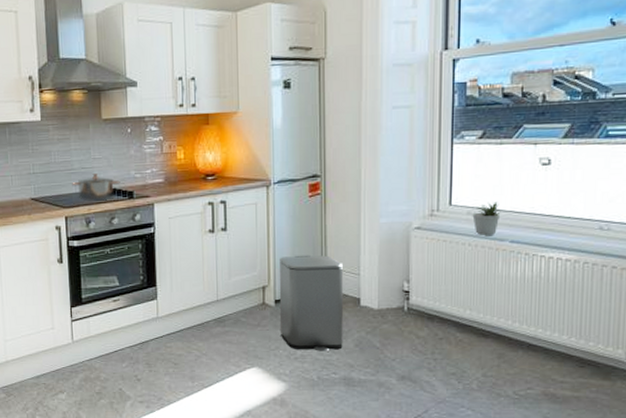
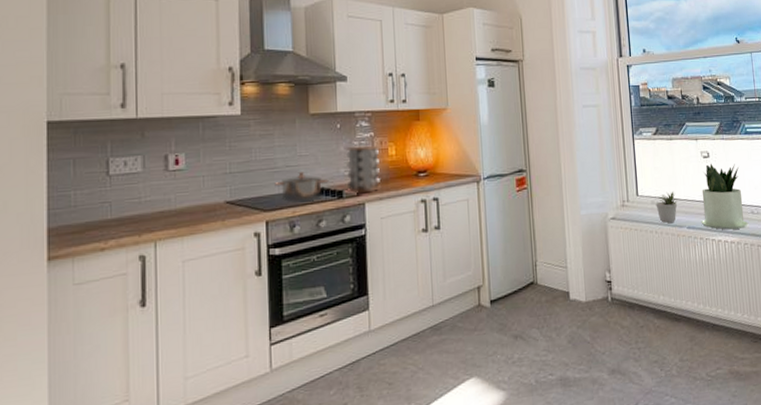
spice rack: none [135,142,170,194] -> present [345,138,382,193]
pedal bin: present [279,254,343,353] -> none [493,250,557,353]
planter: none [529,171,594,246] -> present [701,163,749,230]

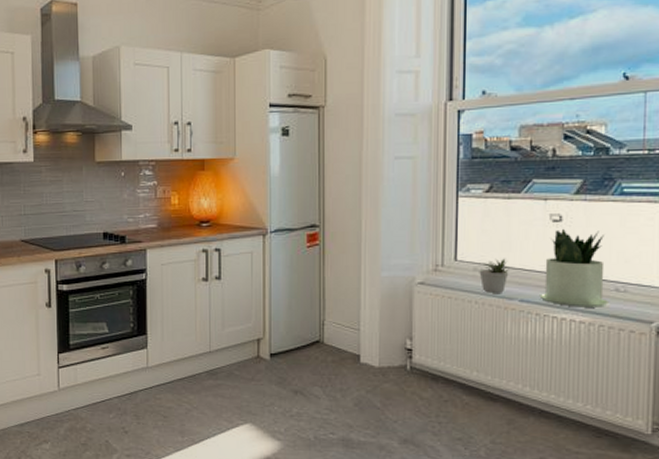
cooking pot: present [275,172,329,202] -> none [63,217,113,244]
spice rack: present [345,138,382,193] -> none [128,187,164,239]

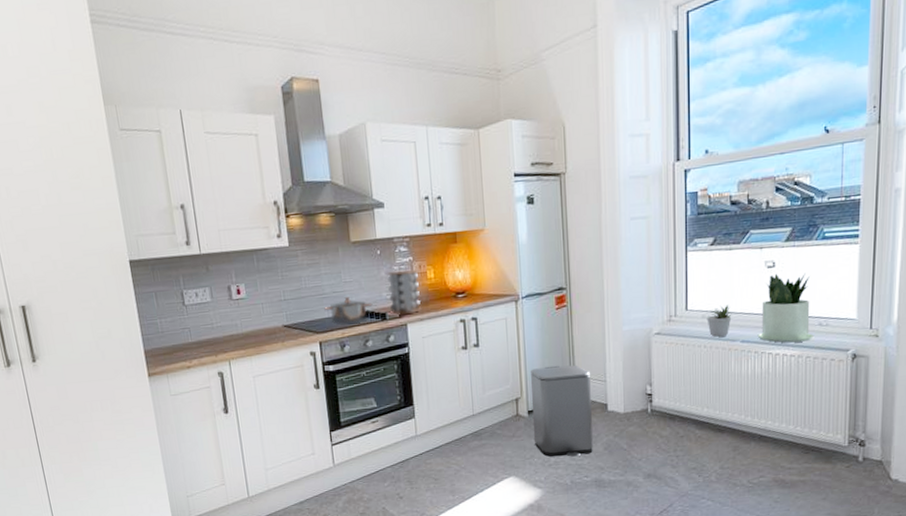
cooking pot: none [63,217,113,244] -> present [324,297,373,325]
spice rack: none [128,187,164,239] -> present [386,263,422,315]
pedal bin: none [274,307,342,411] -> present [531,365,593,458]

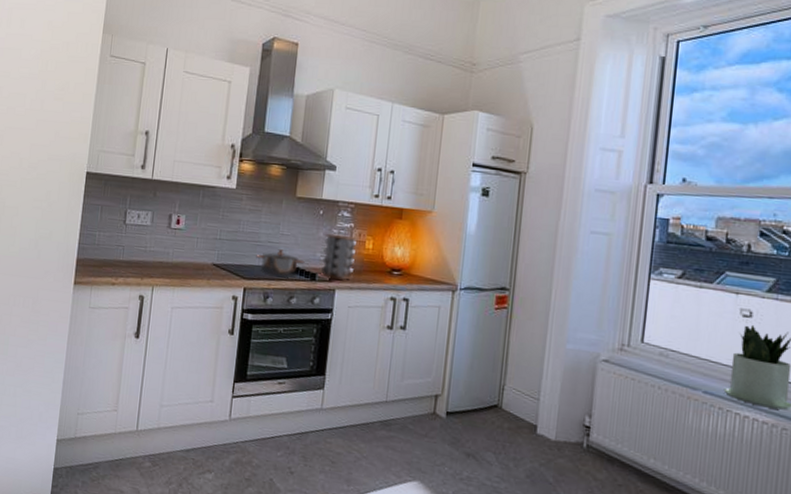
pedal bin: present [531,365,593,458] -> none [447,367,522,478]
potted plant: present [707,304,732,338] -> none [664,345,696,383]

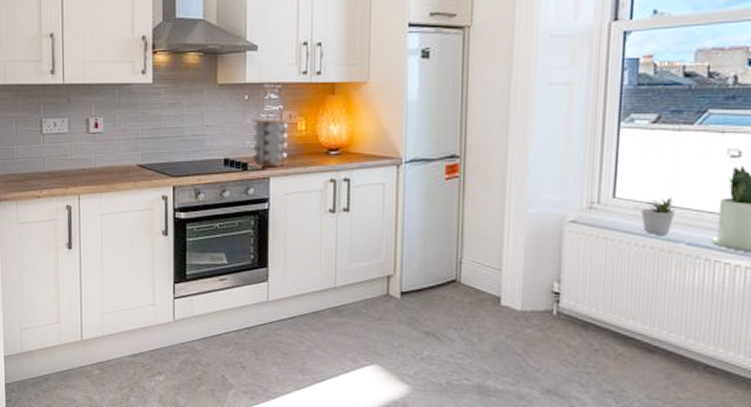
cooking pot: present [256,249,305,277] -> none [182,142,234,170]
potted plant: none [664,345,696,383] -> present [640,196,676,236]

